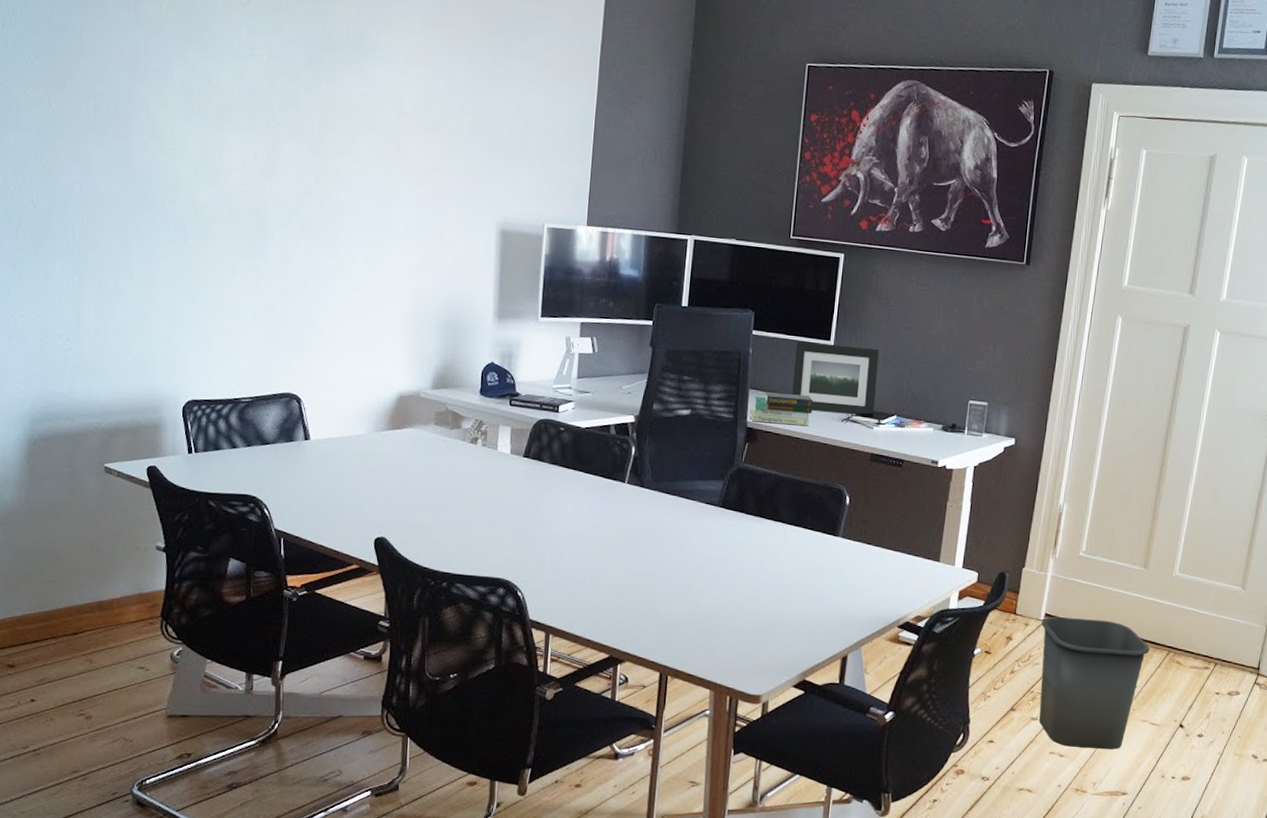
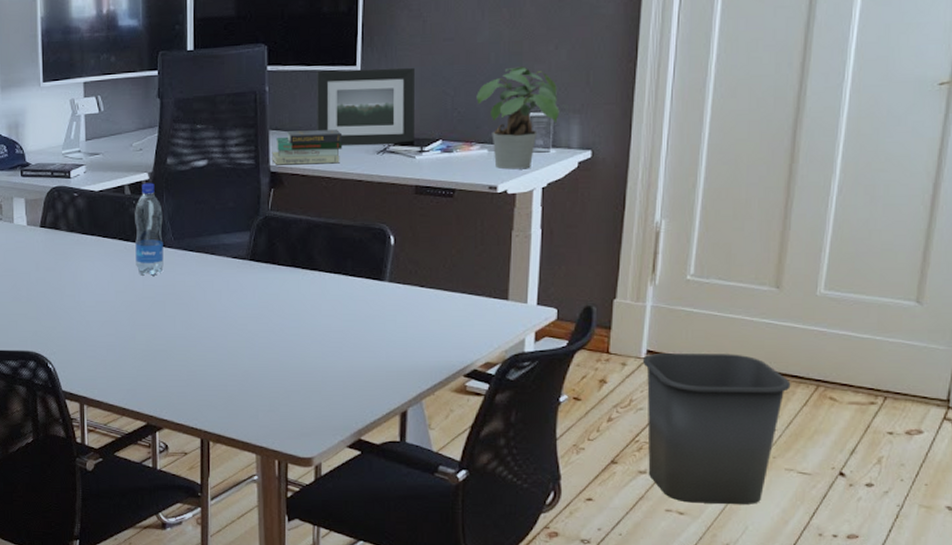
bottle: none [614,425,645,514] -> present [135,183,164,276]
potted plant: none [927,359,993,449] -> present [476,66,560,170]

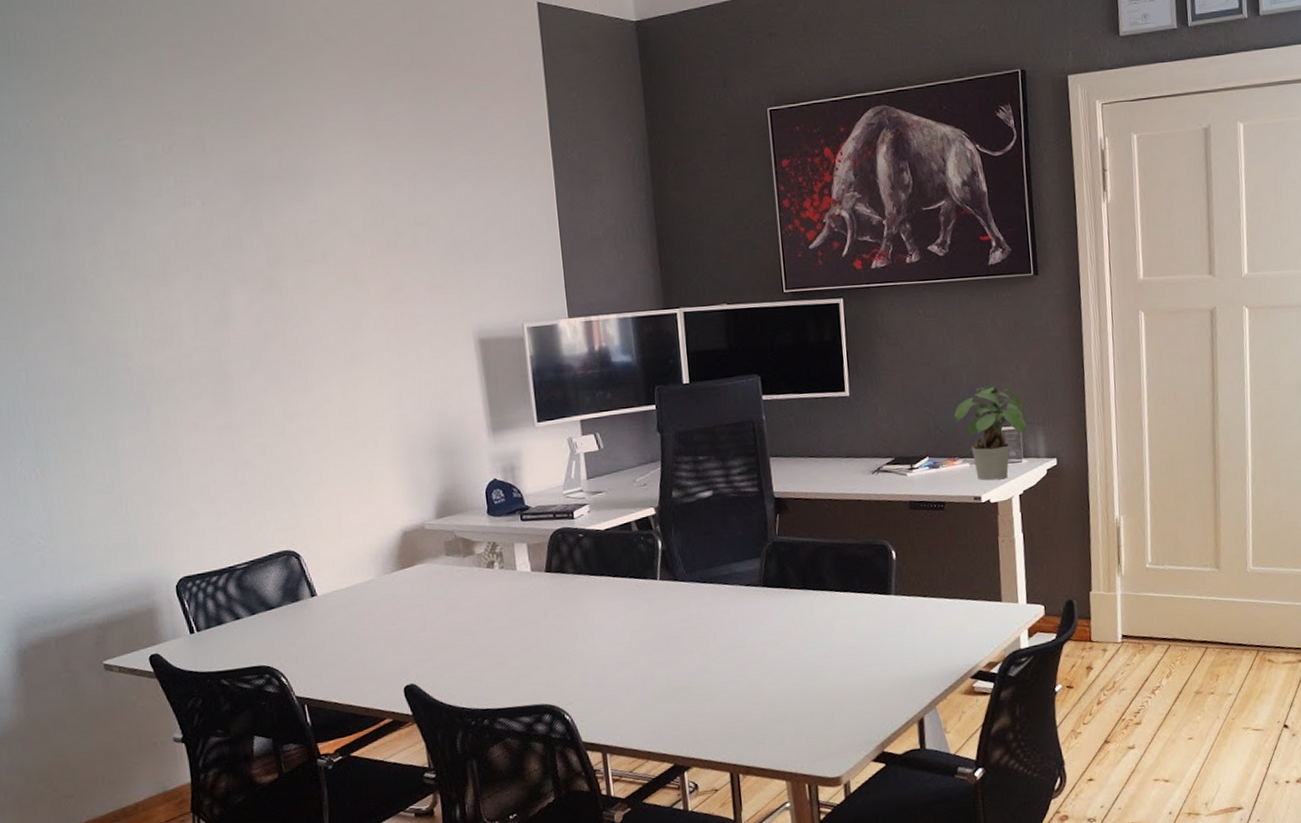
bottle: present [135,183,164,276] -> none [643,517,678,613]
books: present [271,130,343,165] -> none [774,453,840,491]
picture frame: present [317,68,415,147] -> none [809,392,904,469]
waste bin: present [643,353,791,504] -> none [1120,630,1238,770]

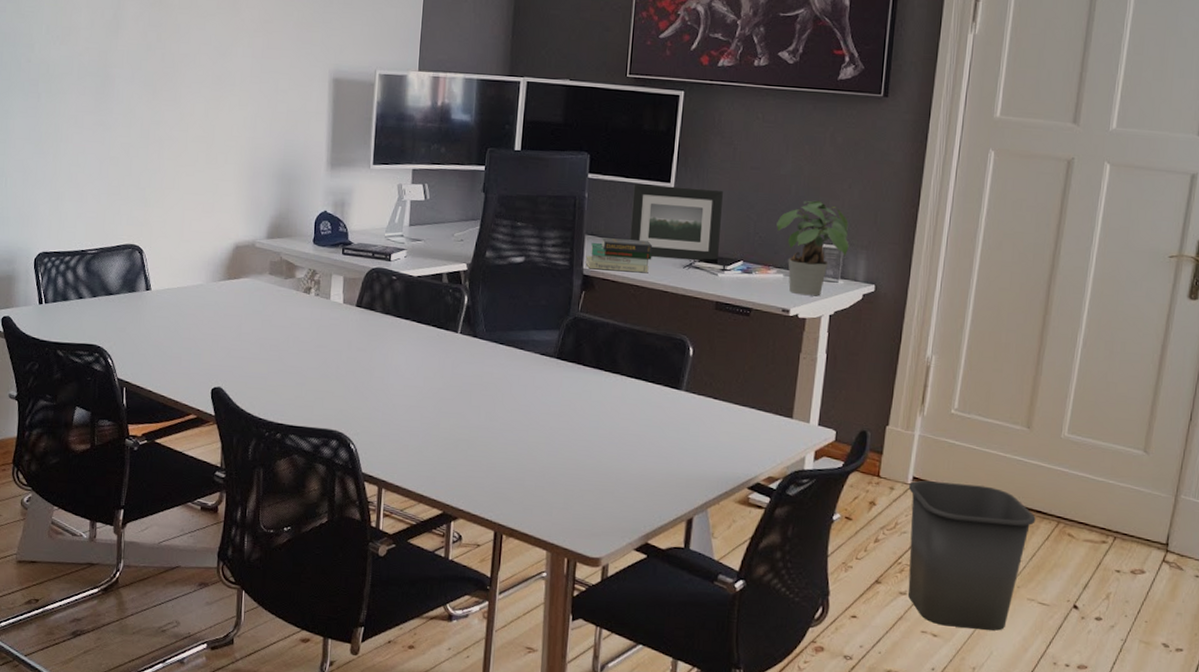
books: none [774,453,840,491] -> present [585,238,653,273]
picture frame: none [809,392,904,469] -> present [629,184,723,262]
waste bin: none [1120,630,1238,770] -> present [907,480,1036,631]

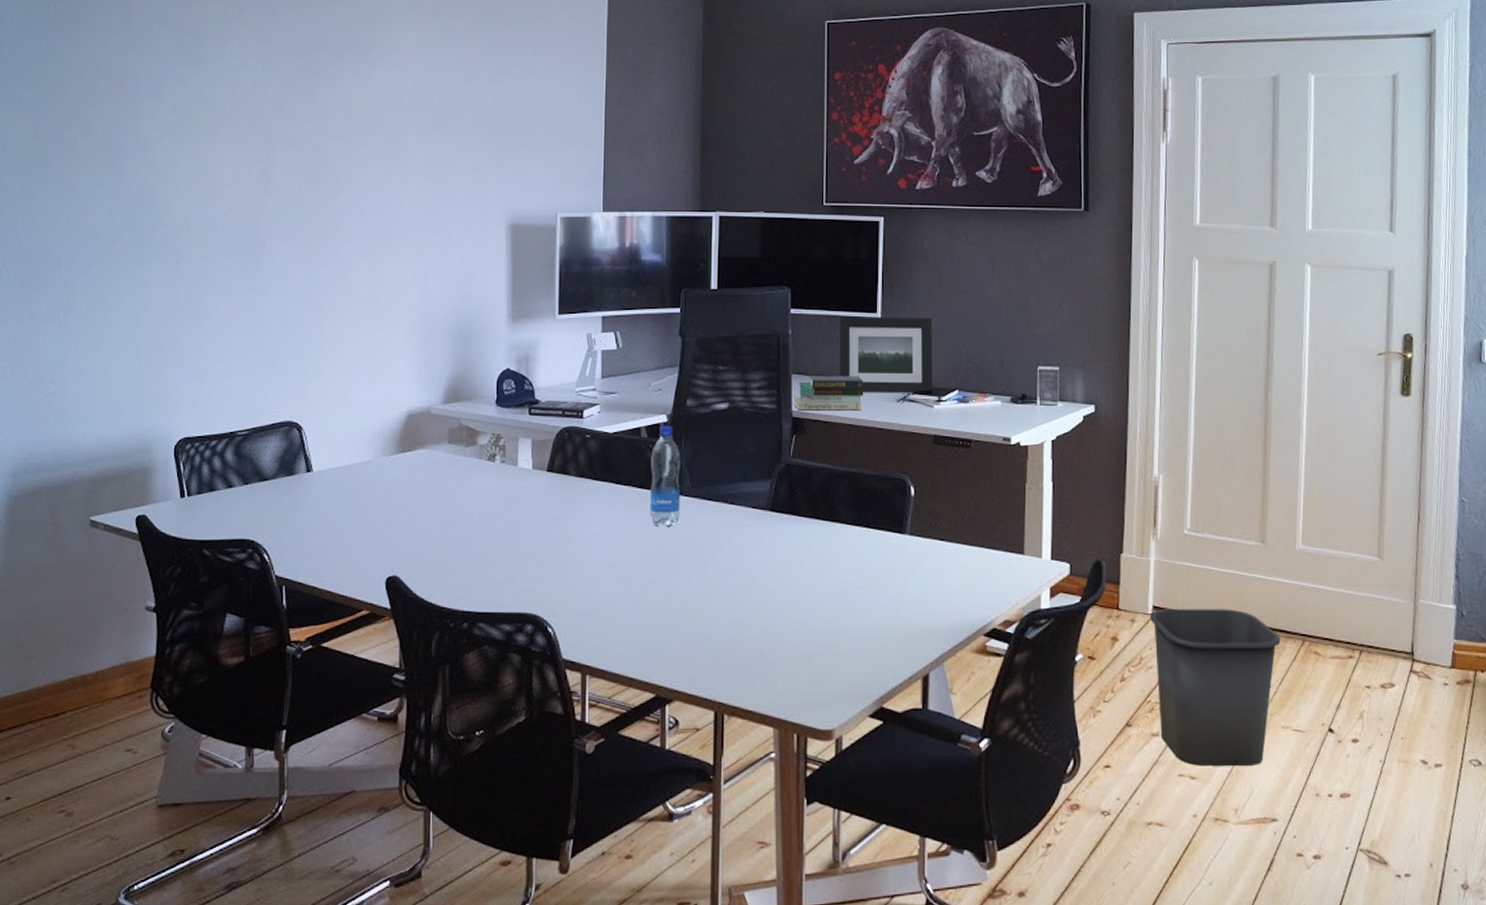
bottle: none [446,273,478,365] -> present [650,425,681,527]
potted plant: present [776,200,849,296] -> none [989,321,1065,422]

